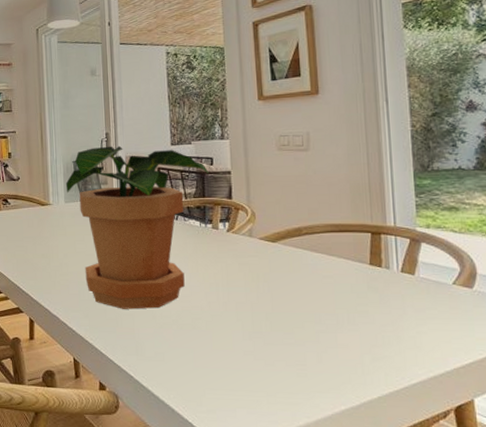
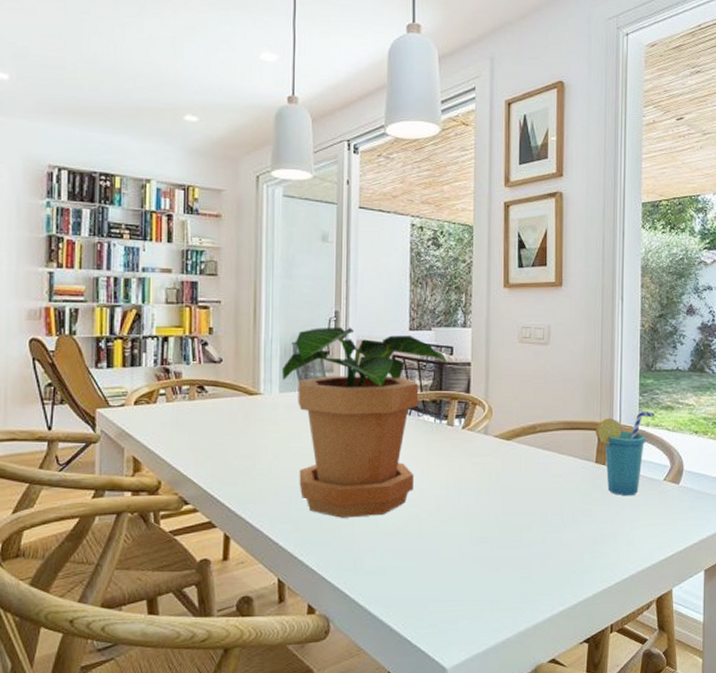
cup: none [366,212,435,298] -> present [595,411,654,495]

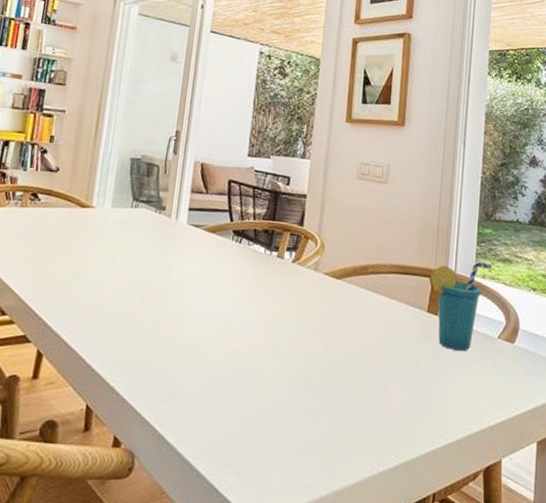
potted plant: present [281,327,448,518] -> none [116,145,284,346]

